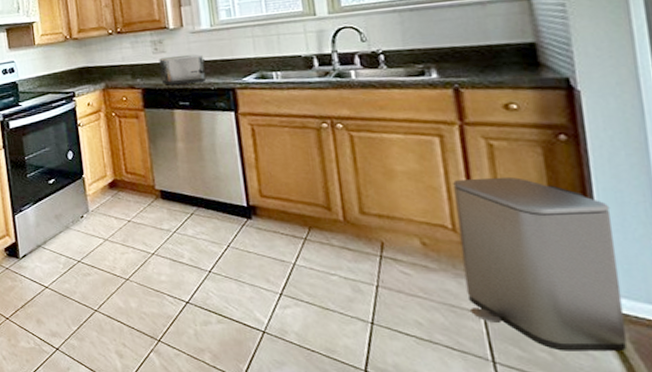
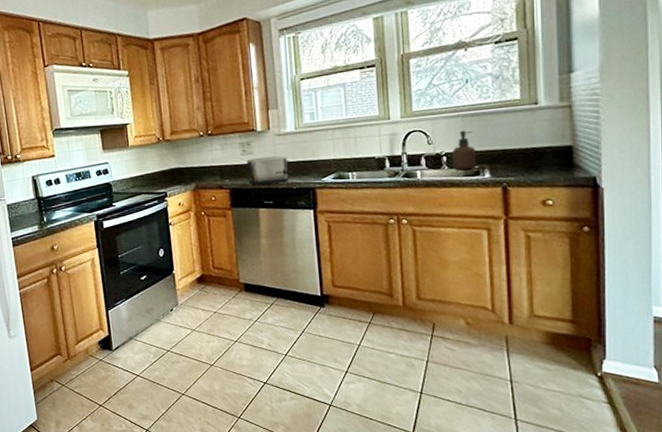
soap dispenser: none [391,27,420,70] -> present [453,131,476,171]
pedal bin: present [453,176,628,352] -> none [496,263,619,408]

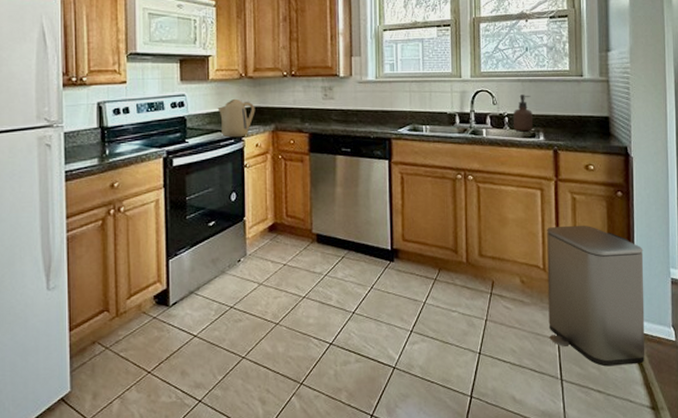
kettle: none [139,162,176,199] -> present [217,98,255,138]
toaster: present [246,155,290,186] -> none [327,103,368,131]
pedal bin: none [496,263,619,408] -> present [547,225,645,367]

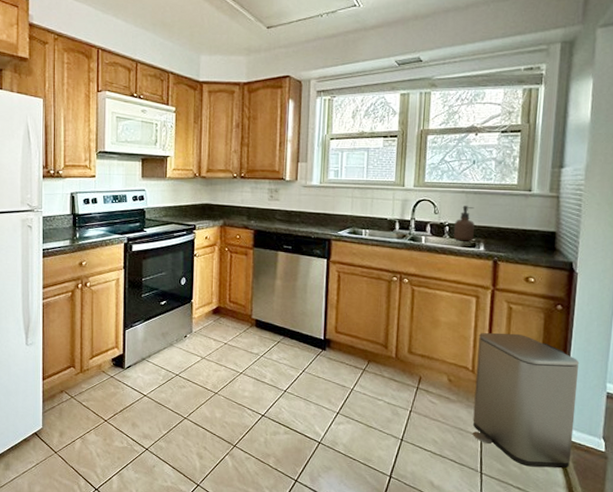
kettle: present [217,98,255,138] -> none [173,195,207,230]

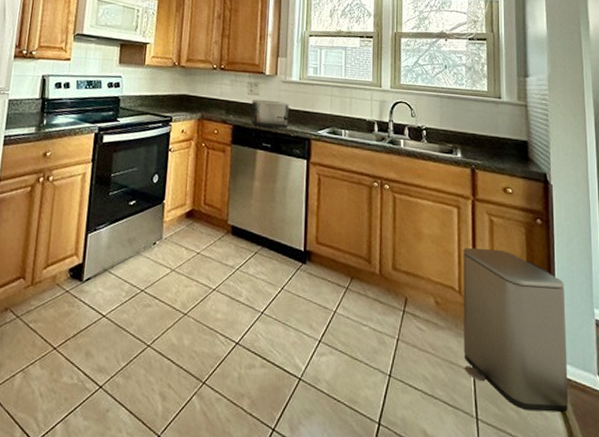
toaster: none [272,204,310,231] -> present [251,99,290,129]
soap dispenser: present [454,206,474,242] -> none [432,110,450,147]

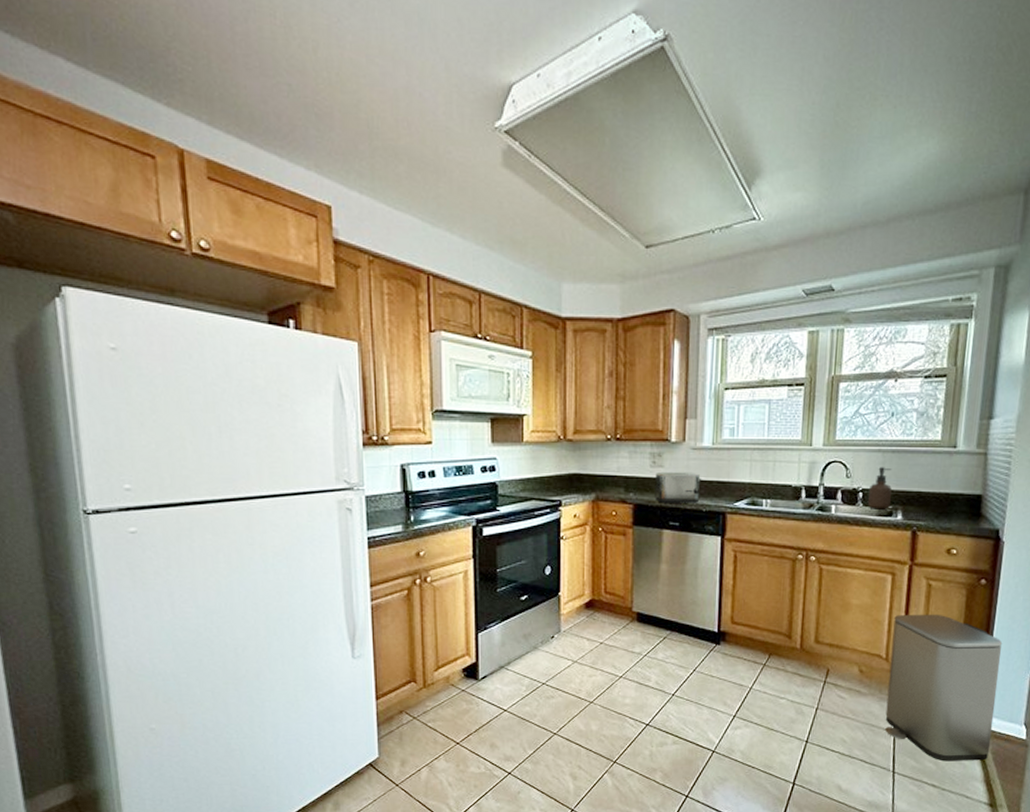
soap dispenser: none [432,110,450,147] -> present [868,467,892,509]

